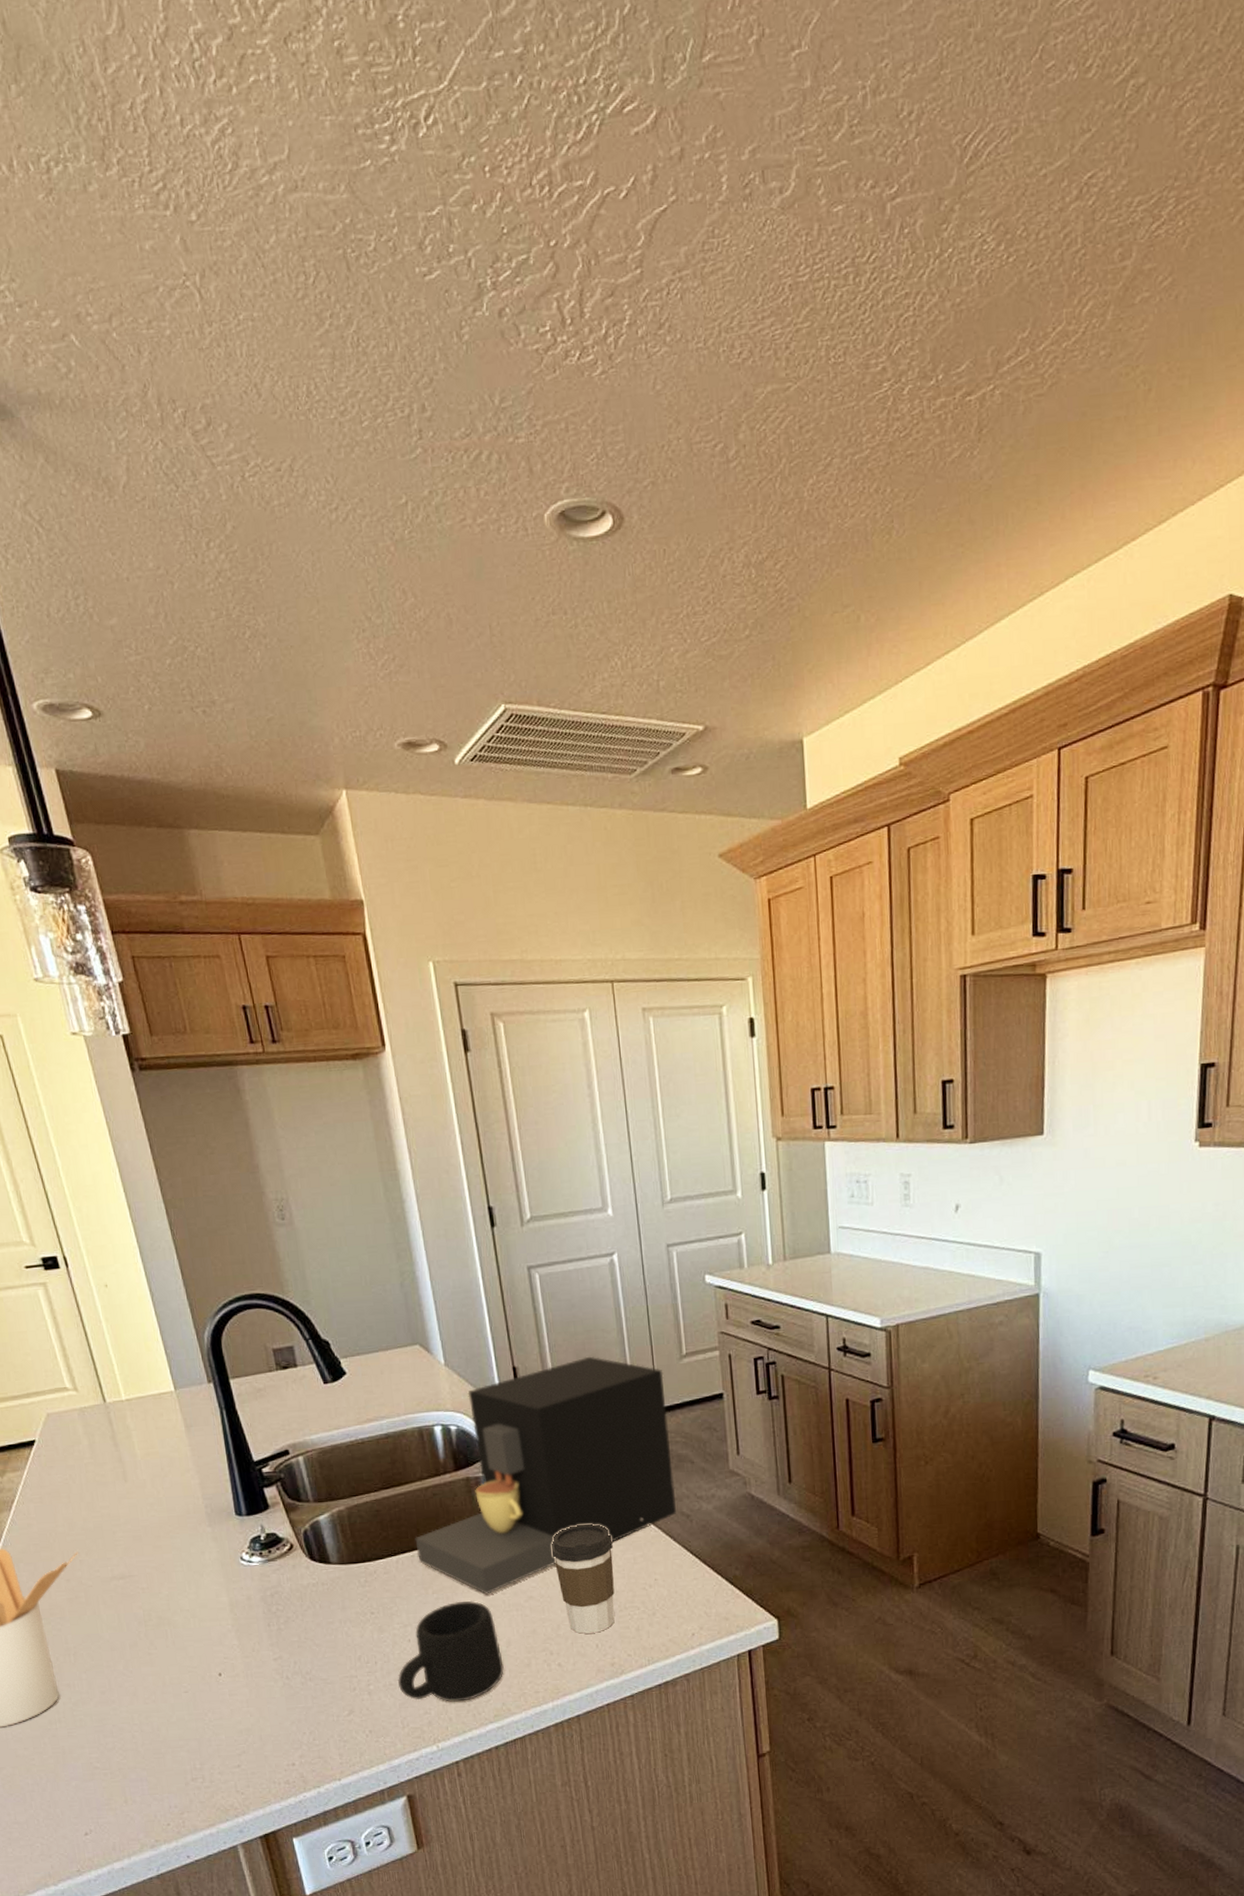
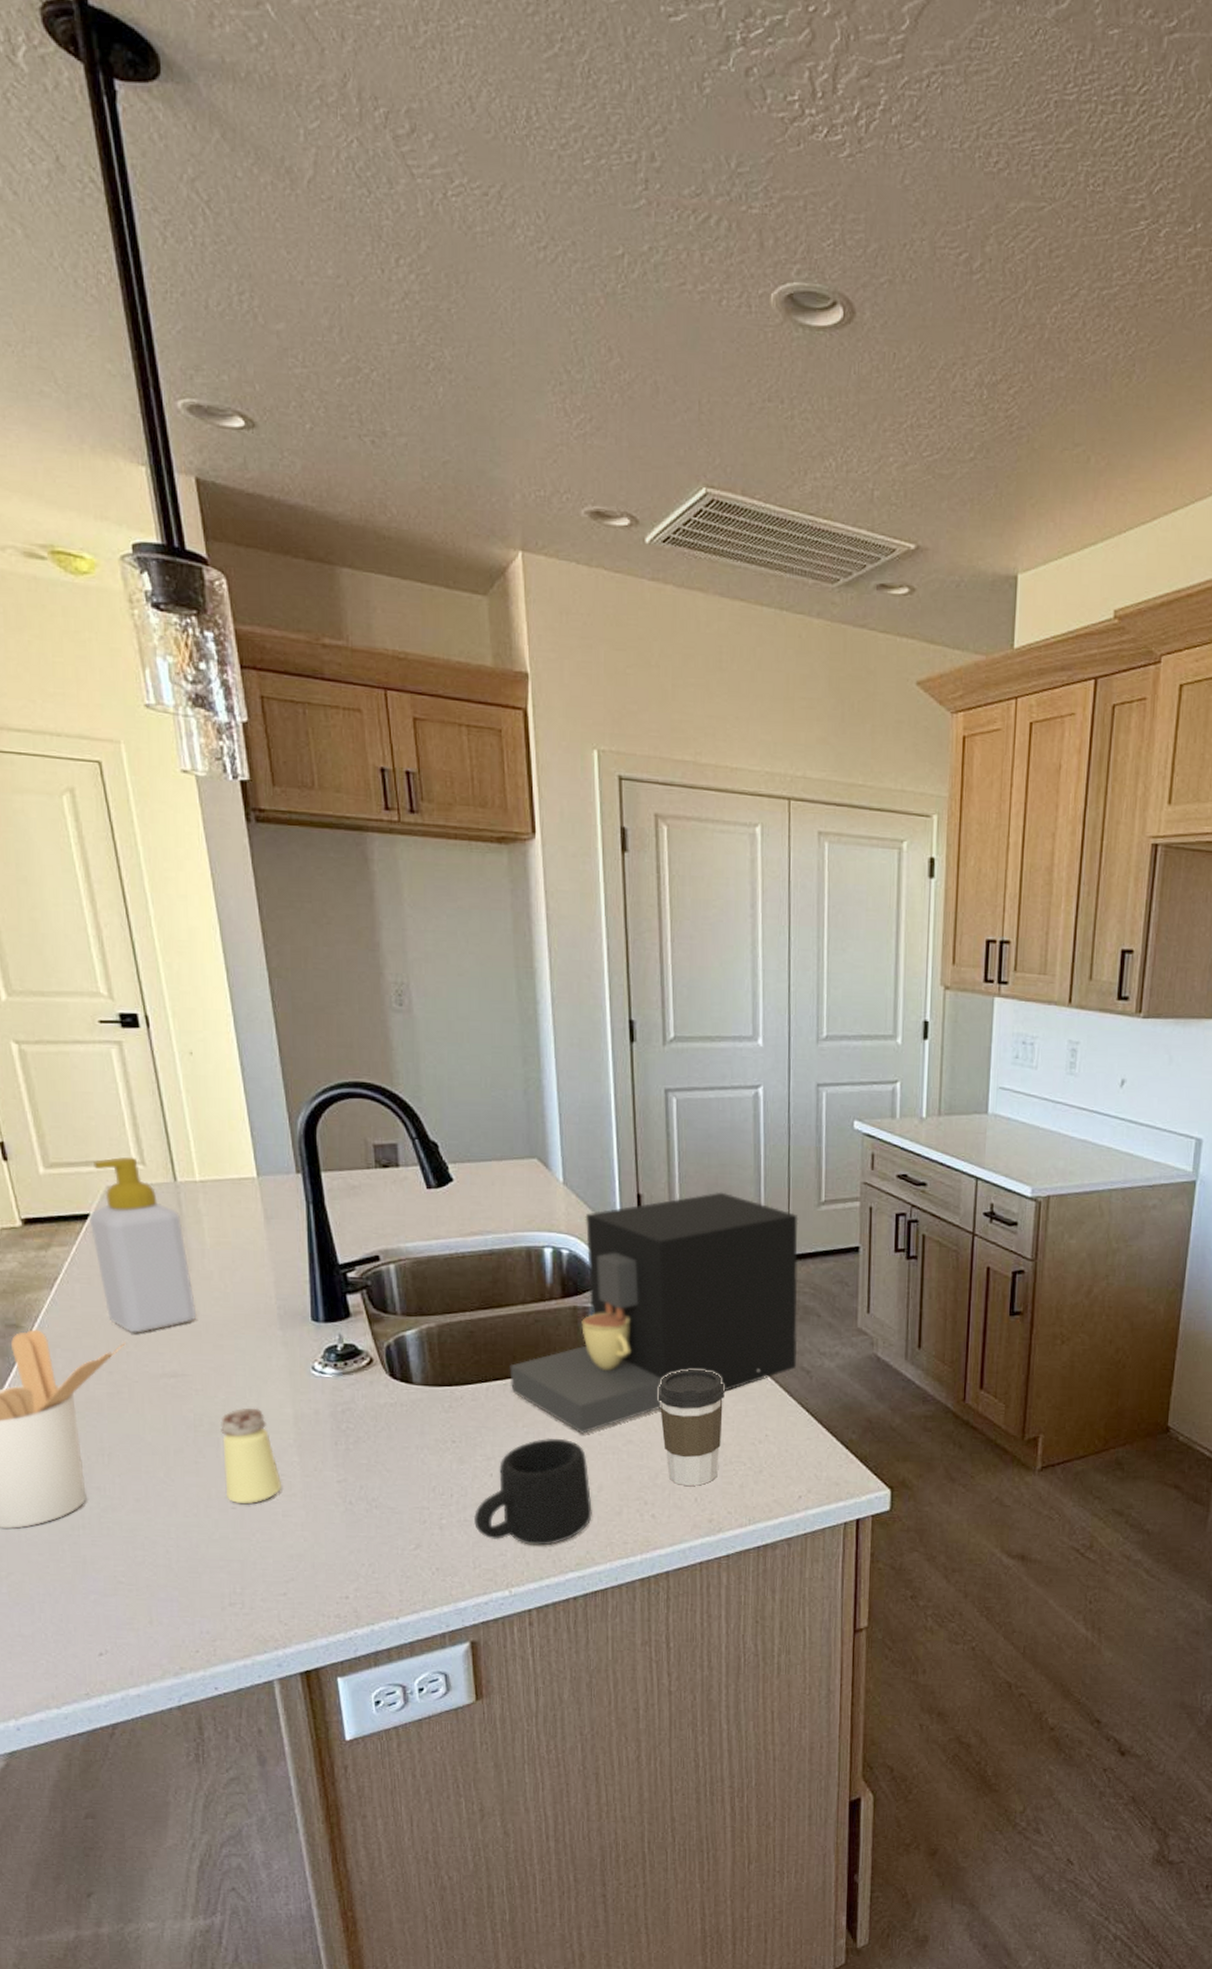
soap bottle: none [34,1385,136,1543] -> present [89,1156,197,1333]
saltshaker: none [166,1599,225,1688] -> present [220,1408,281,1505]

